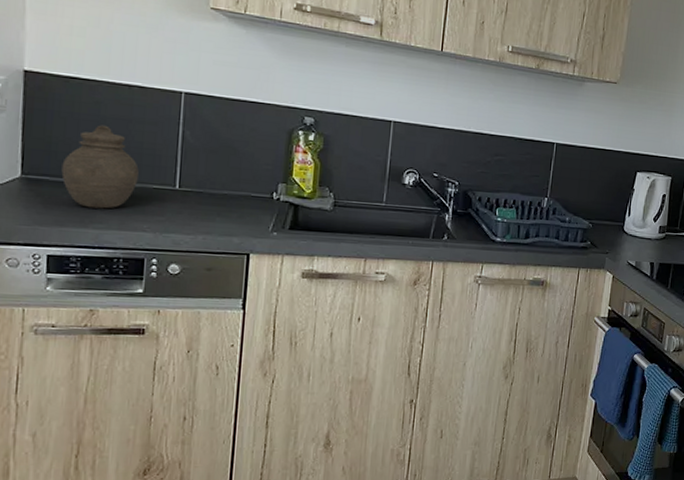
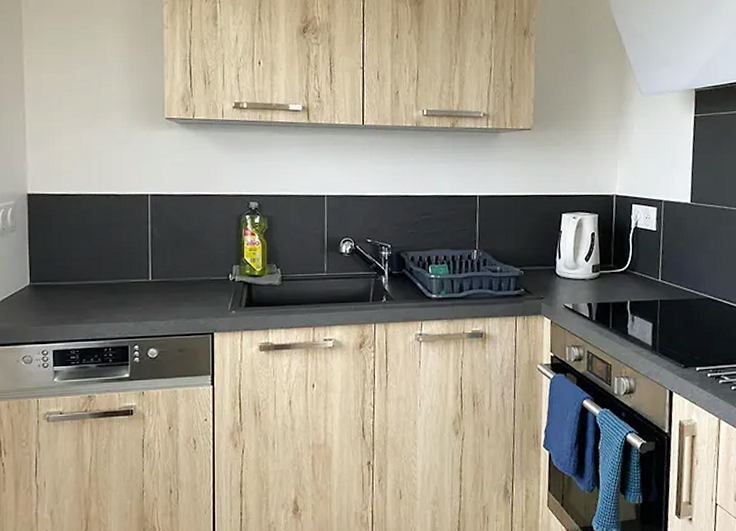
jar: present [61,125,139,209] -> none [60,232,119,305]

